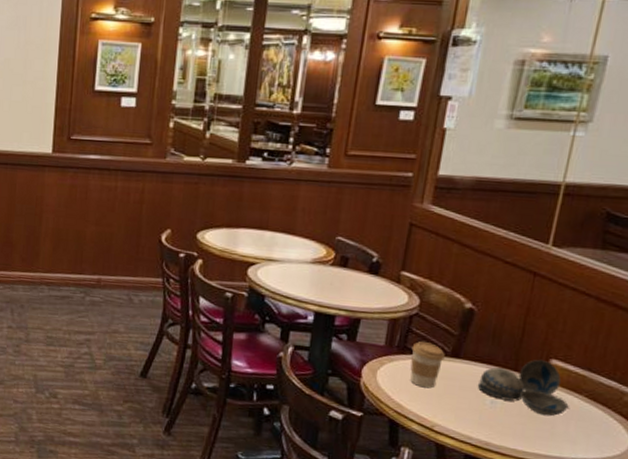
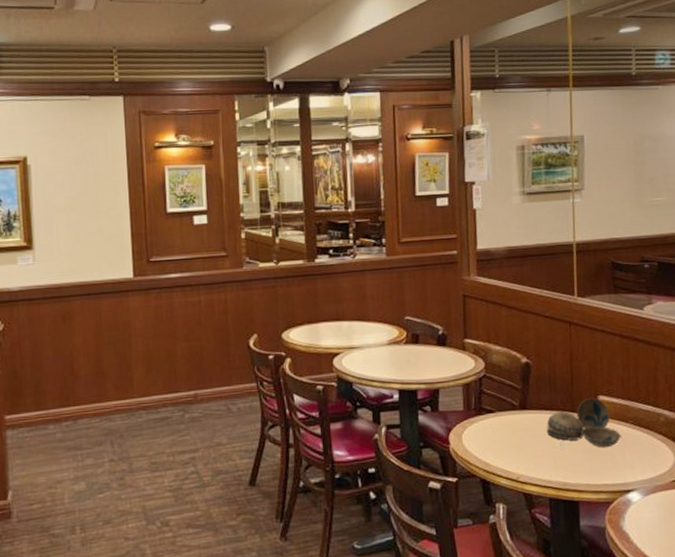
coffee cup: present [410,342,445,389] -> none [486,400,515,443]

